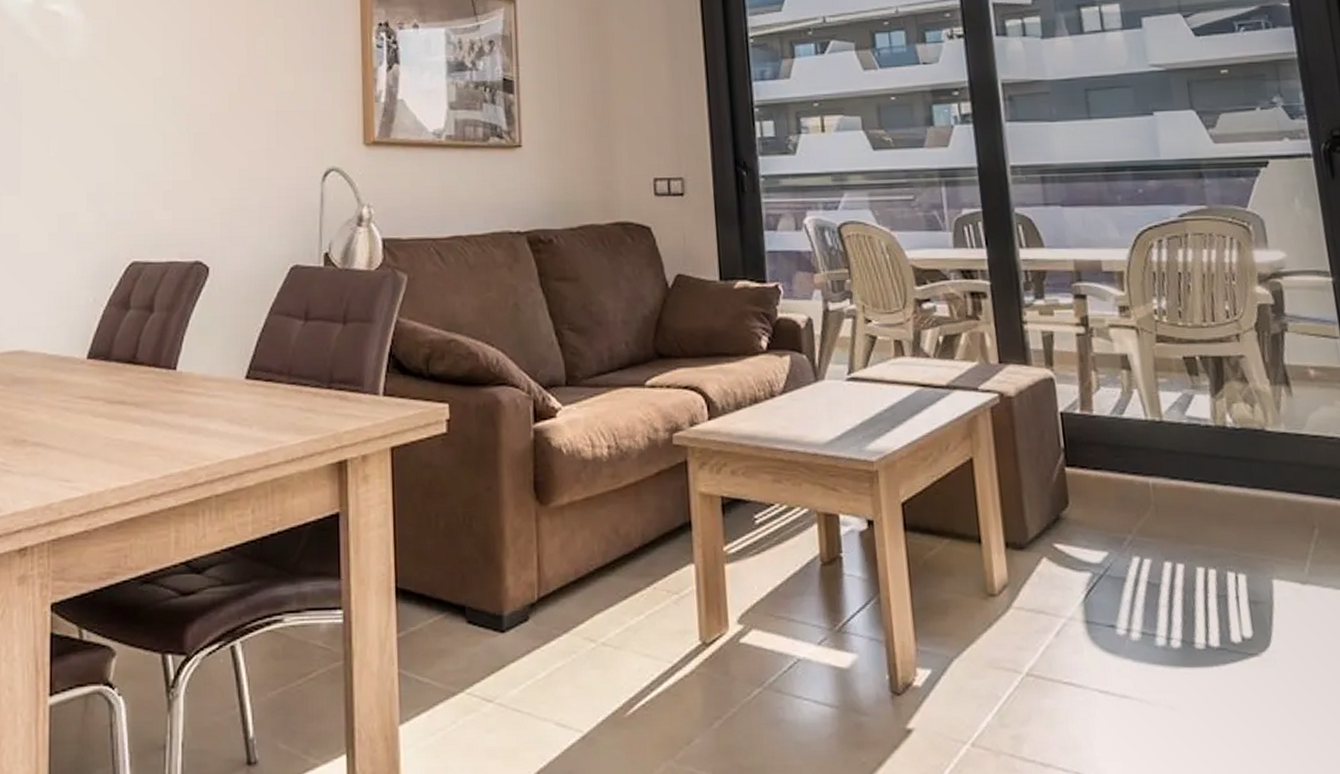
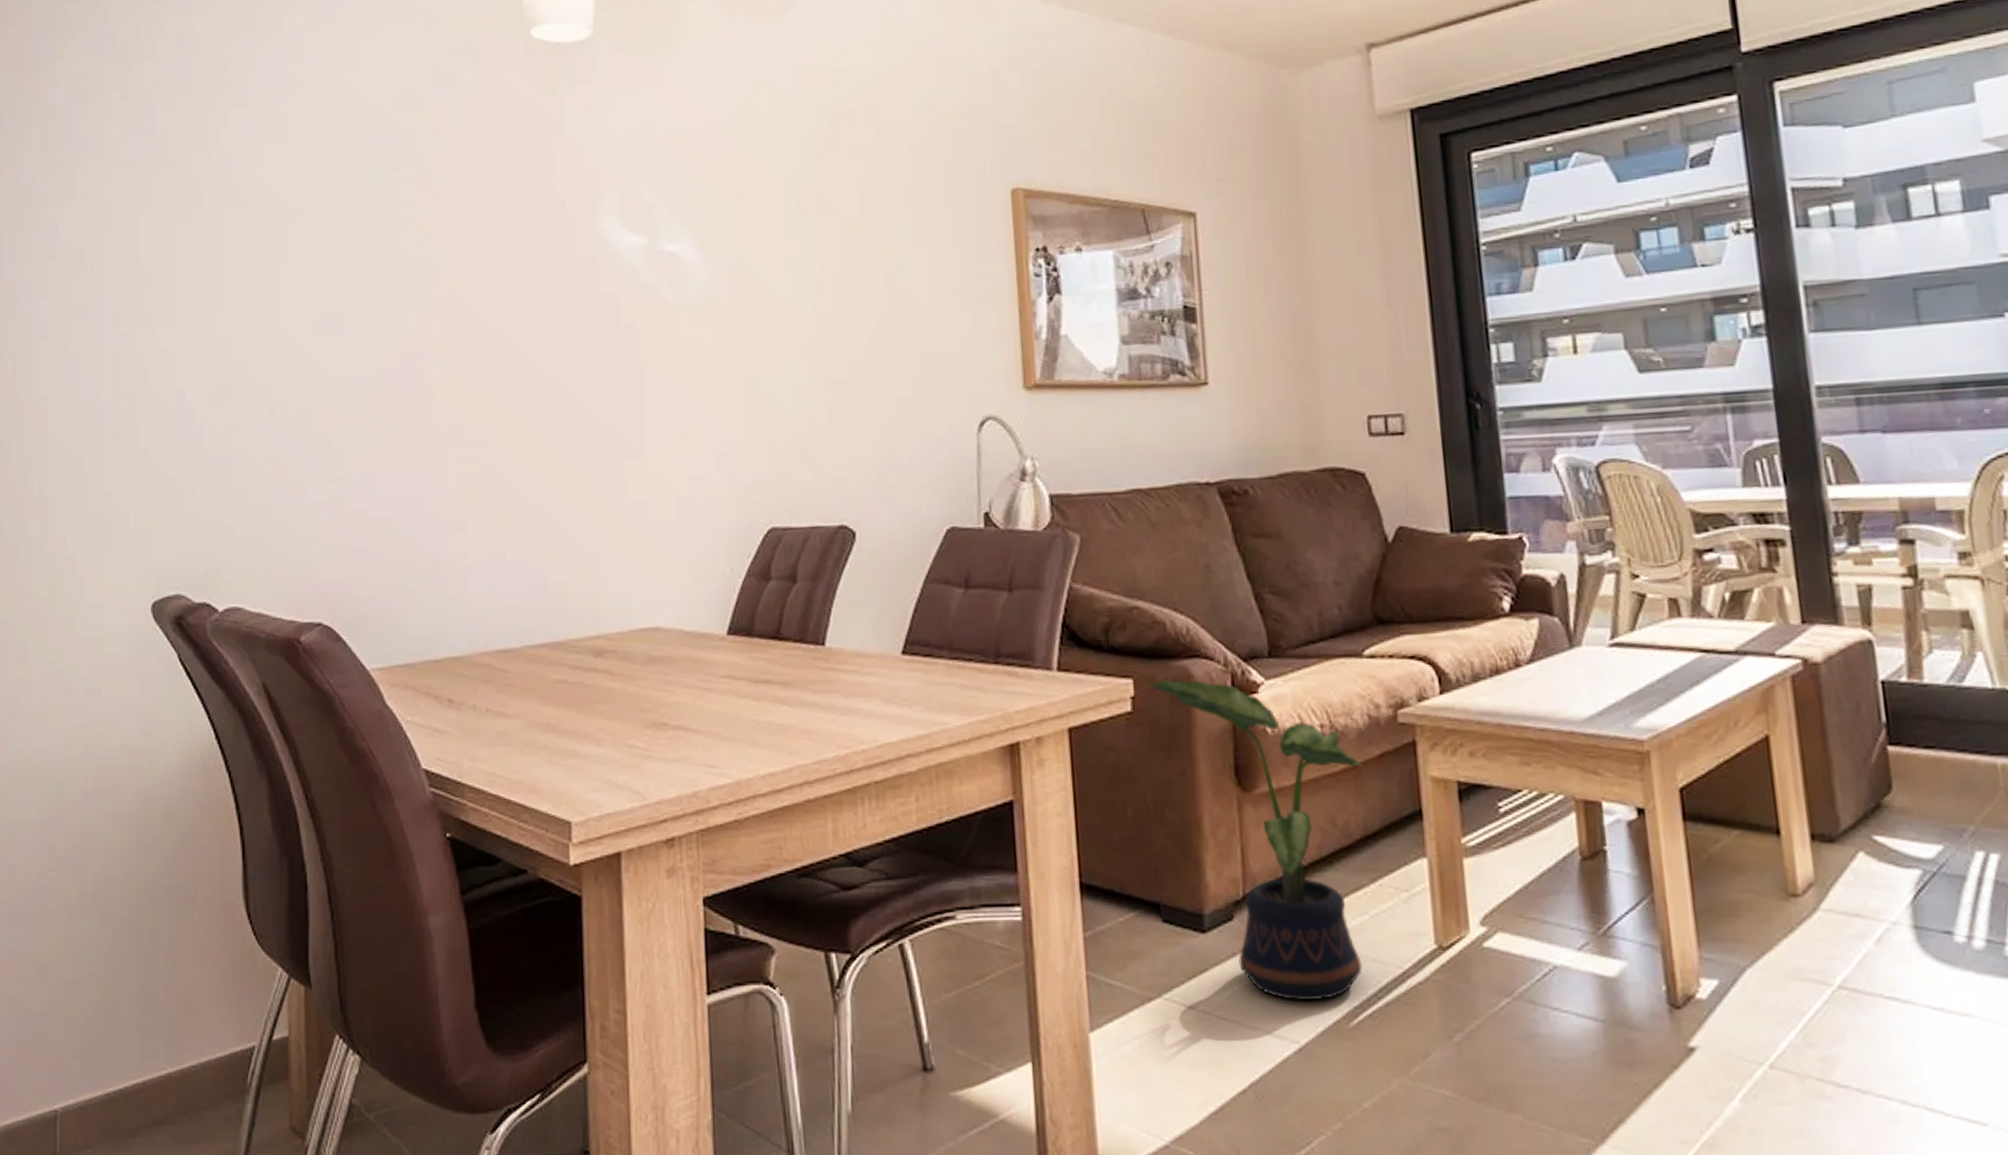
potted plant: none [462,405,644,694] -> present [1149,679,1365,1002]

